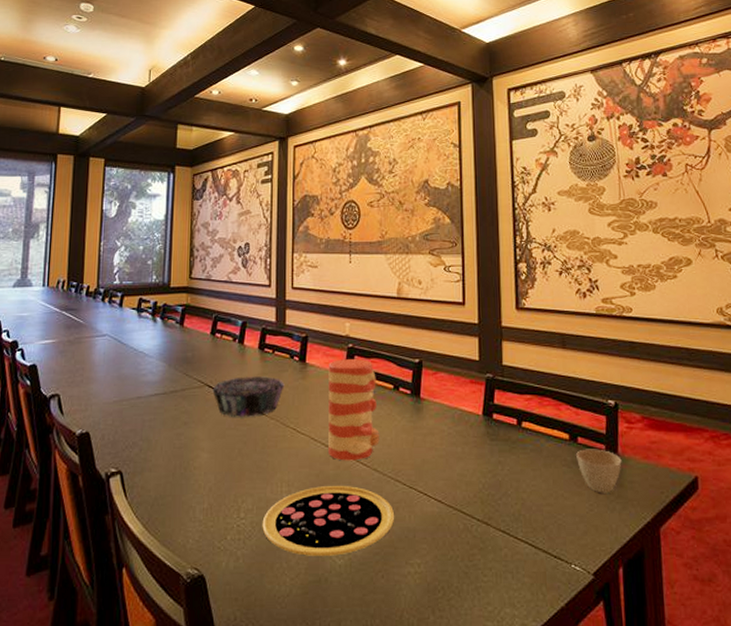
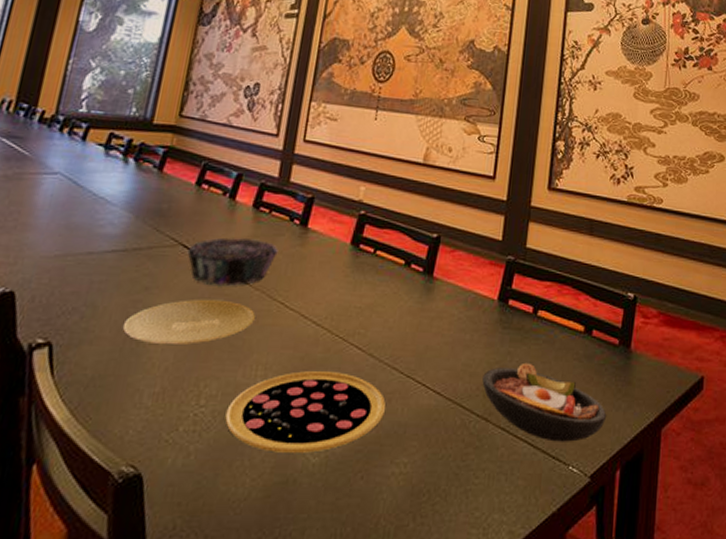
plate: none [172,429,274,468] -> present [122,299,255,344]
vase: present [328,359,380,461] -> none [319,227,387,344]
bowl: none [478,470,603,542] -> present [482,362,607,442]
cup: present [576,449,622,493] -> none [589,343,634,391]

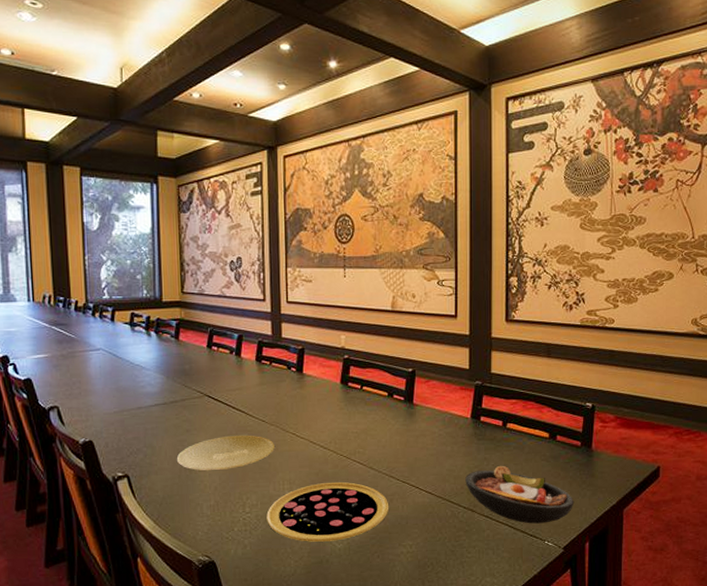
decorative bowl: present [187,237,278,286] -> none [212,386,283,424]

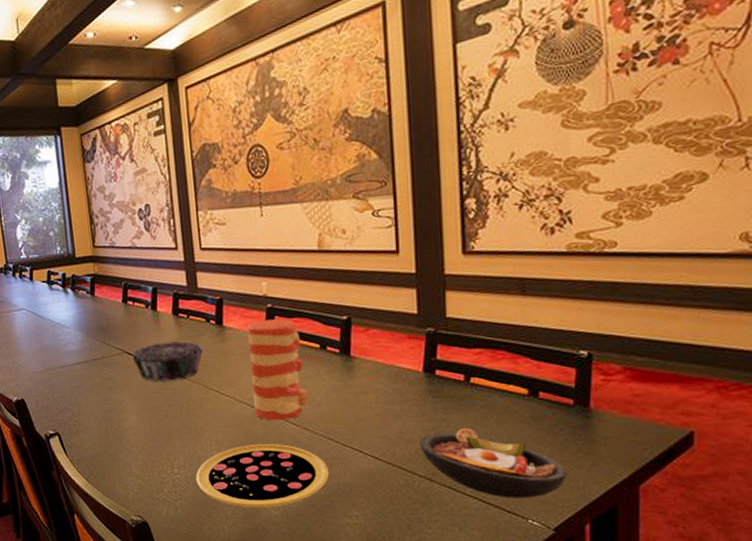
plate: present [176,435,274,470] -> none [102,393,199,429]
decorative bowl: none [212,386,283,424] -> present [132,341,204,382]
vase: none [325,369,375,461] -> present [247,319,308,421]

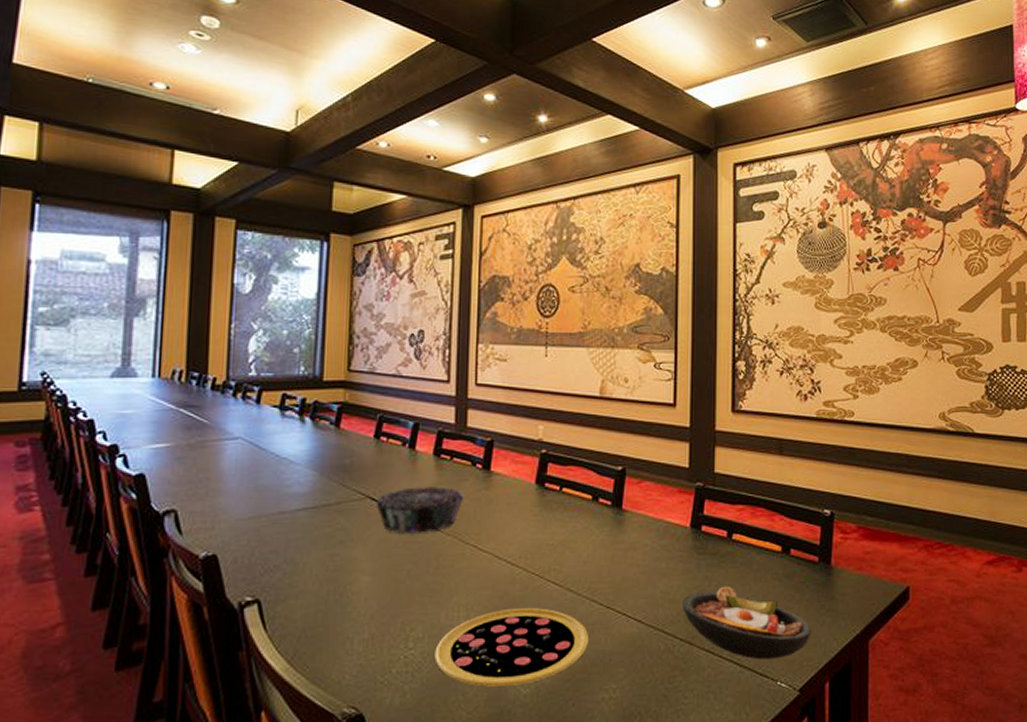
vase: present [247,319,308,421] -> none [515,467,575,581]

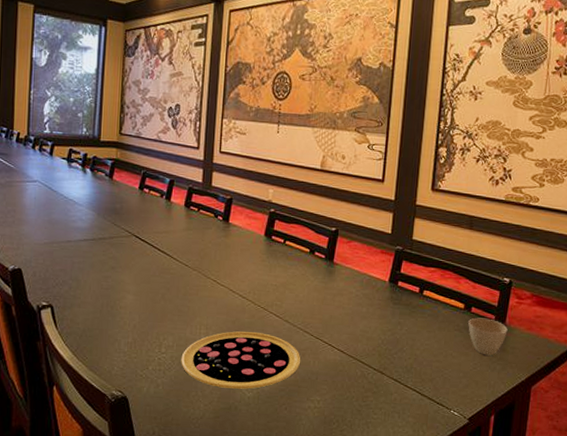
decorative bowl: present [376,486,464,534] -> none [139,230,208,267]
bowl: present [682,586,812,660] -> none [377,331,484,393]
cup: none [788,561,835,607] -> present [468,318,508,356]

